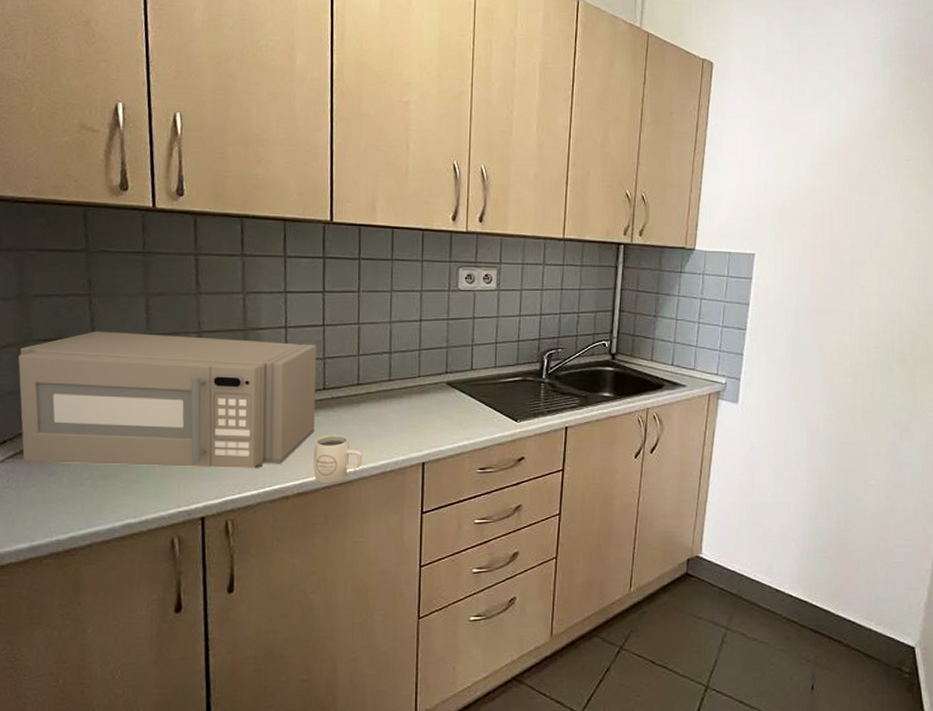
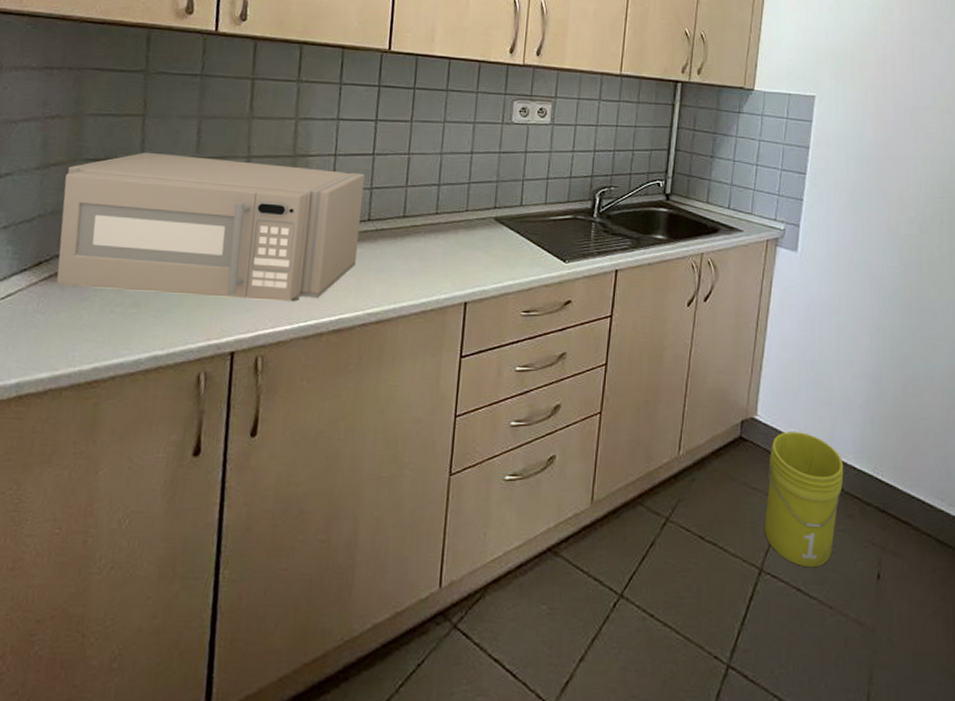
mug: present [313,434,363,484] -> none [351,268,403,321]
bucket: none [709,567,782,683] -> present [764,432,844,568]

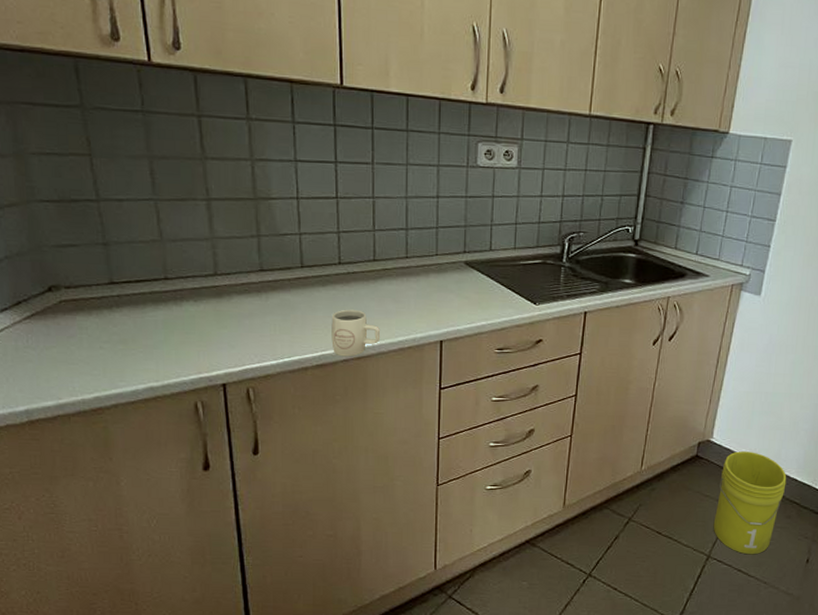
microwave: present [56,152,365,301] -> none [23,193,331,339]
mug: none [351,268,403,321] -> present [331,309,381,357]

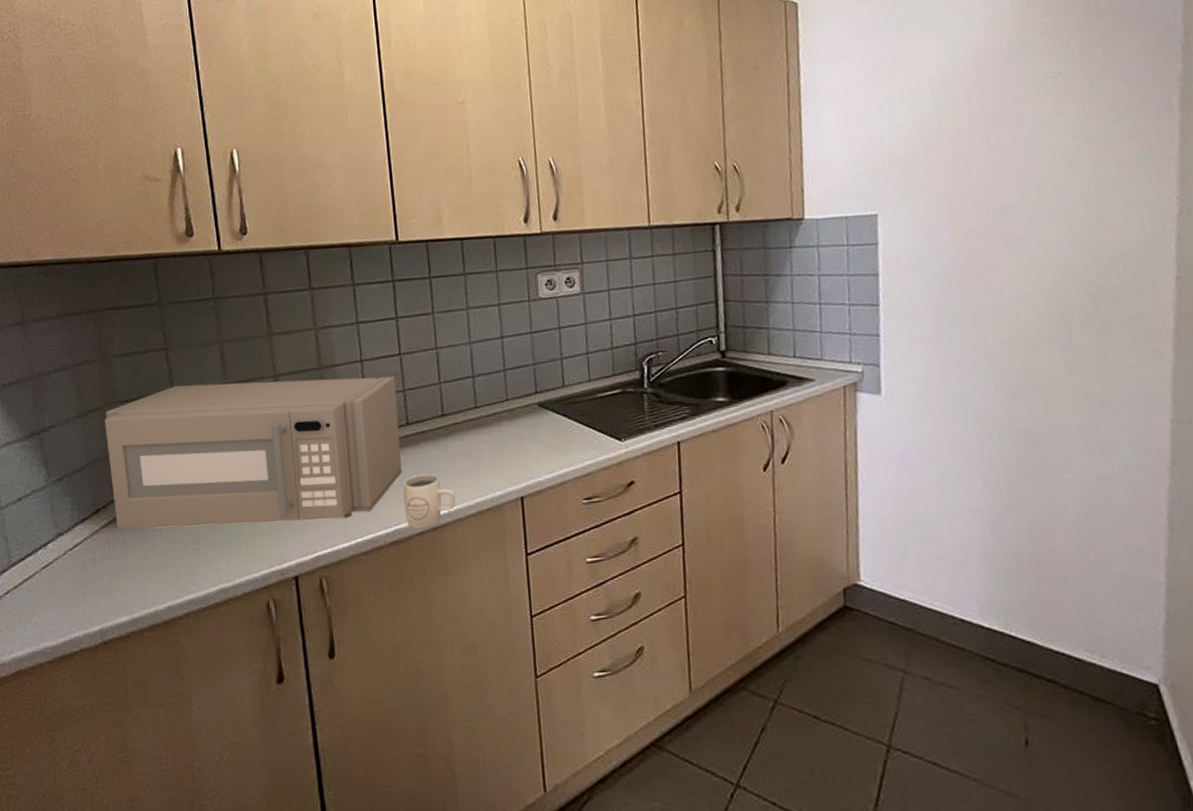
microwave: none [23,193,331,339] -> present [105,376,402,530]
bucket: present [713,451,787,555] -> none [881,593,971,740]

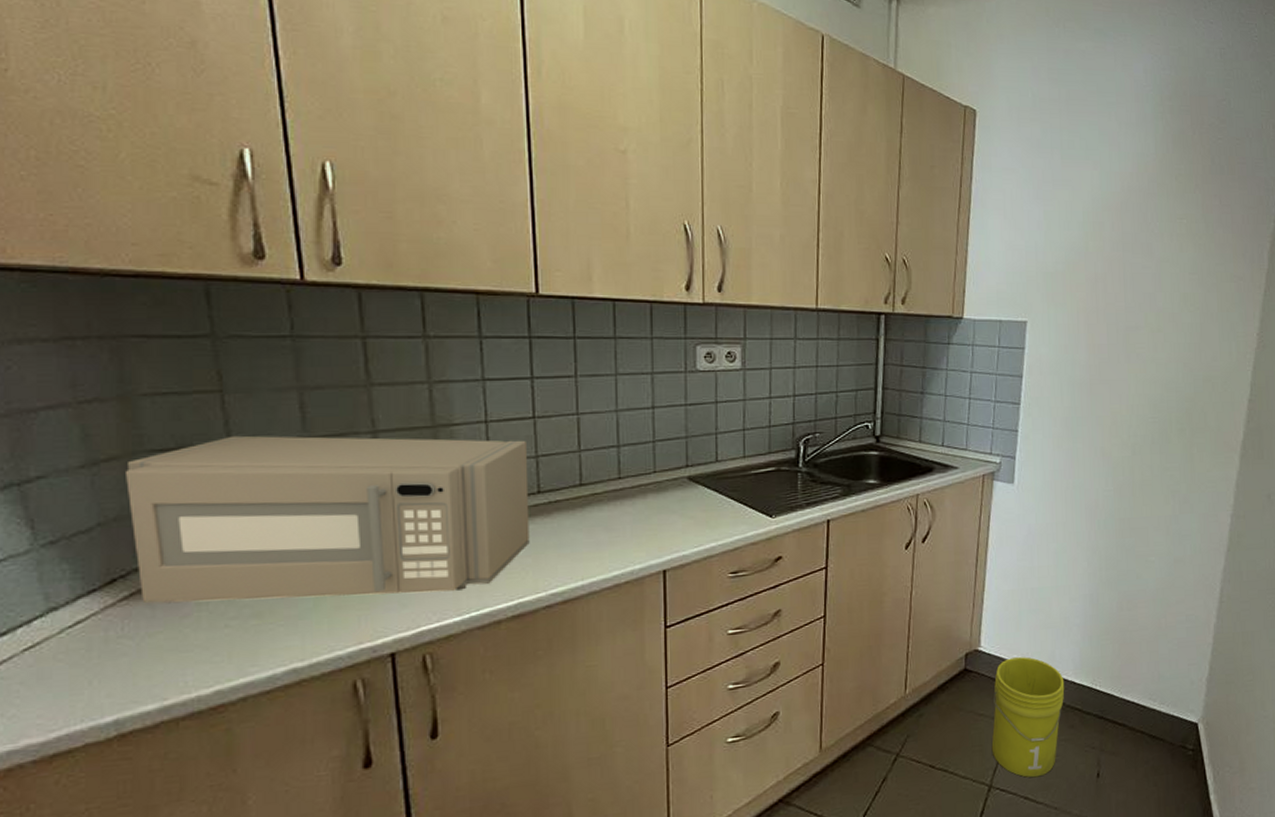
mug: present [403,473,457,530] -> none [530,544,591,603]
bucket: none [881,593,971,740] -> present [991,657,1065,778]

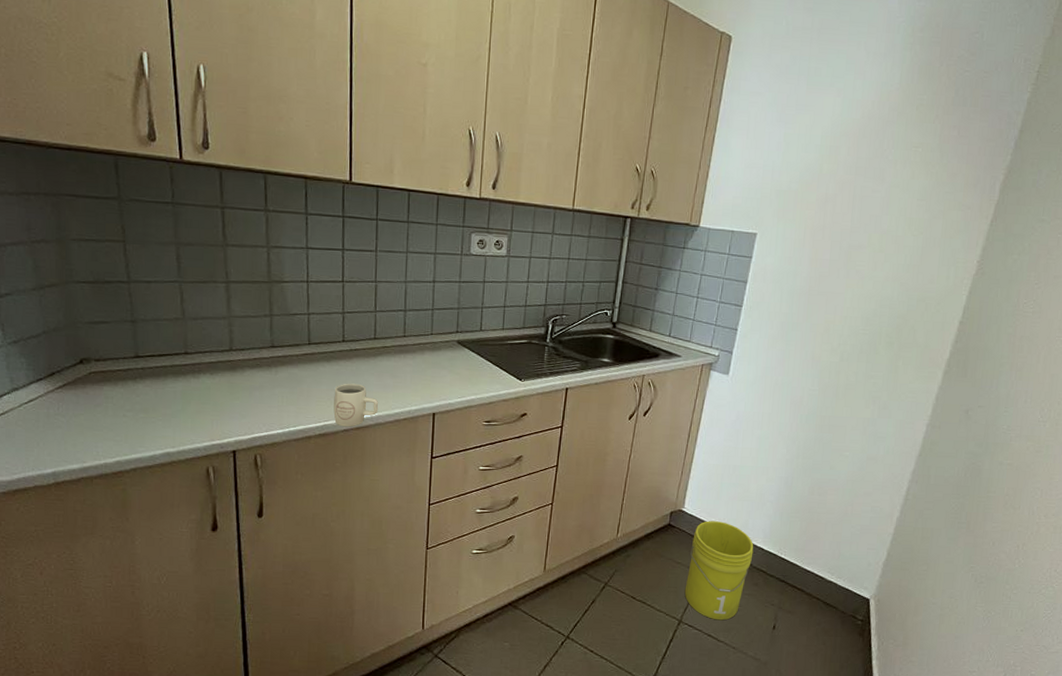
microwave: present [126,435,530,604] -> none [61,276,337,410]
mug: none [530,544,591,603] -> present [333,383,379,427]

